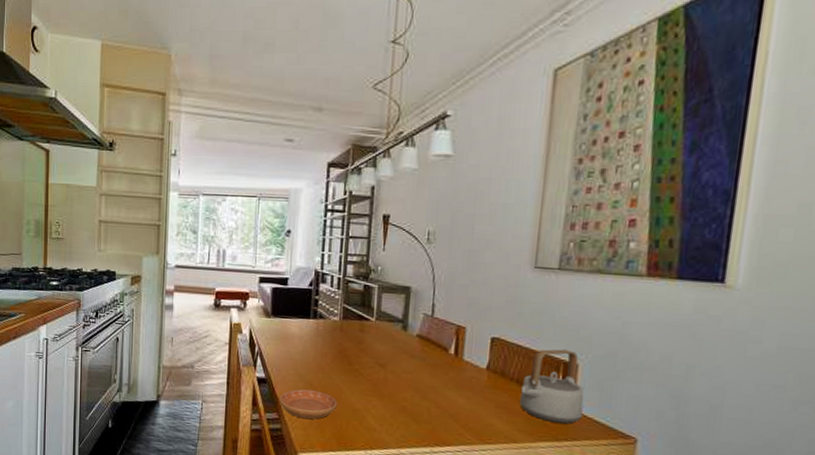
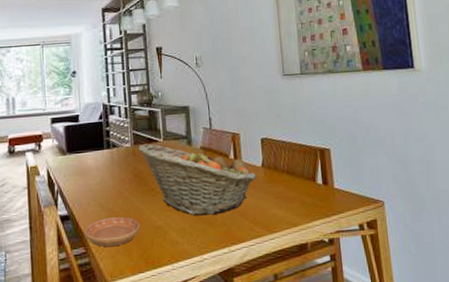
fruit basket: none [347,320,478,411] -> present [139,144,256,216]
teapot: present [519,349,585,424] -> none [292,138,341,202]

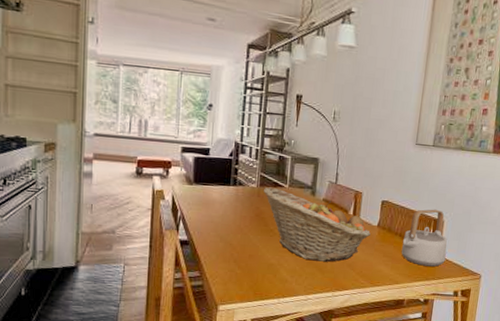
saucer: present [84,216,140,248] -> none [201,249,255,276]
teapot: none [292,138,341,202] -> present [401,209,448,267]

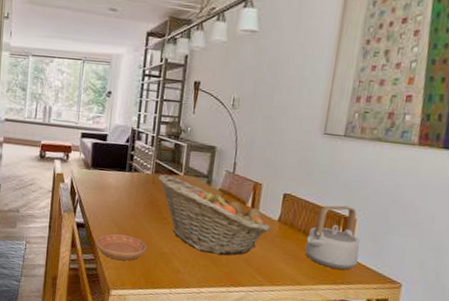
saucer: none [201,249,255,276] -> present [95,233,147,261]

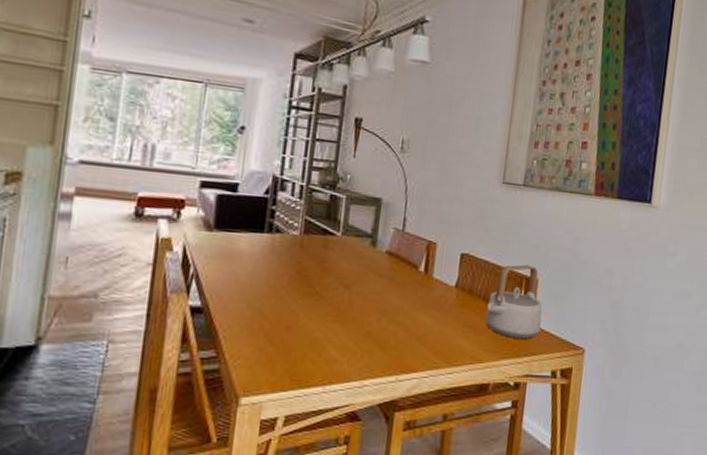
saucer: present [95,233,147,261] -> none [218,318,293,355]
fruit basket: present [158,174,270,256] -> none [308,235,446,335]

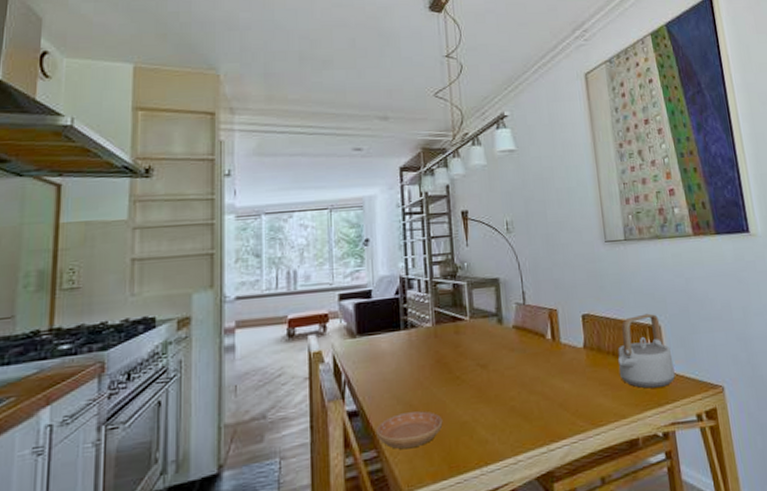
saucer: none [218,318,293,355] -> present [376,411,443,450]

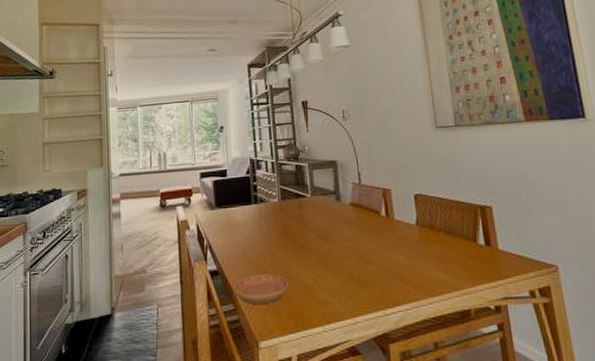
teapot: present [618,313,675,389] -> none [449,194,507,265]

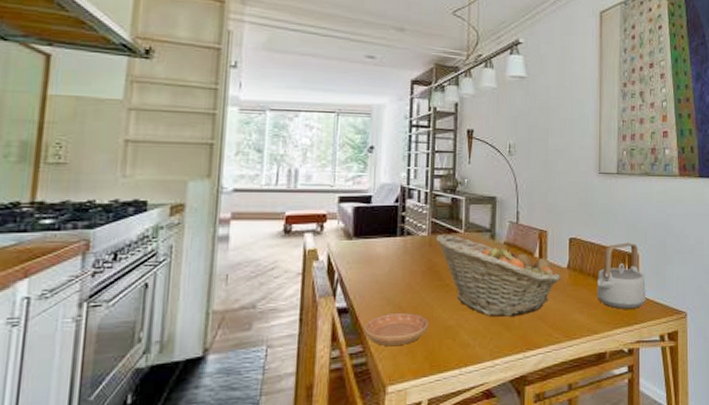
fruit basket: none [286,199,411,275] -> present [436,234,560,317]
teapot: none [449,194,507,265] -> present [596,242,646,309]

